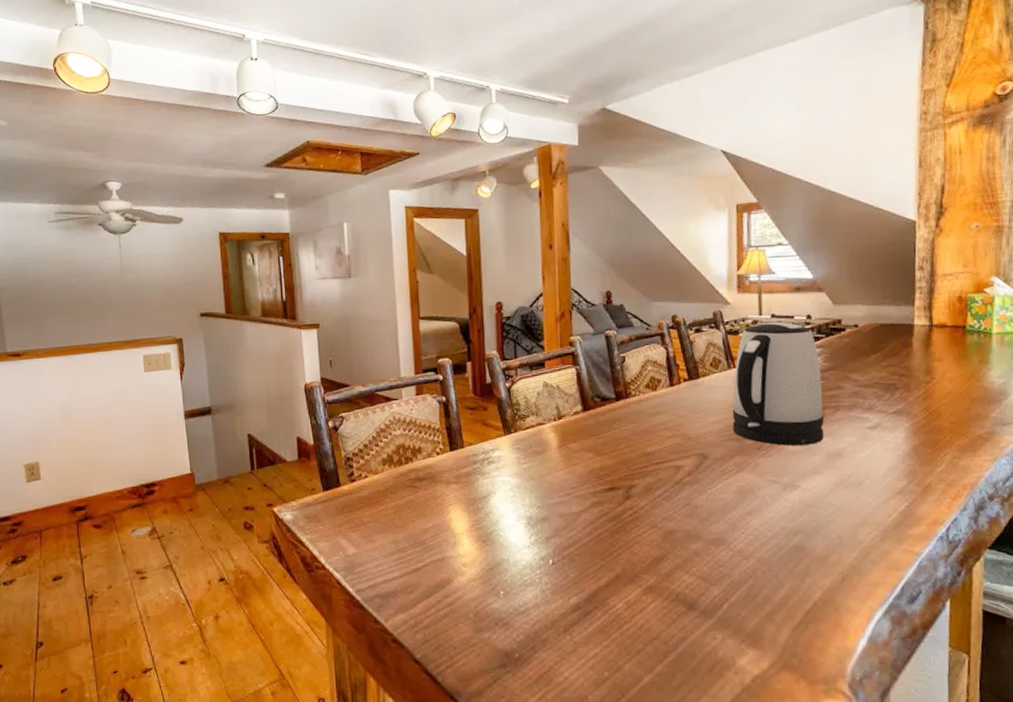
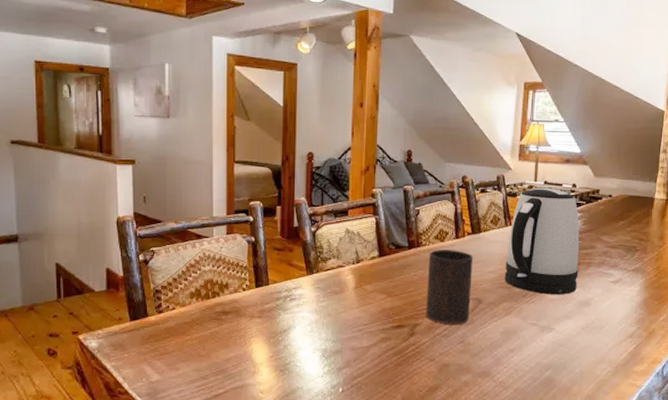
cup: none [640,399,694,486] -> present [426,250,473,325]

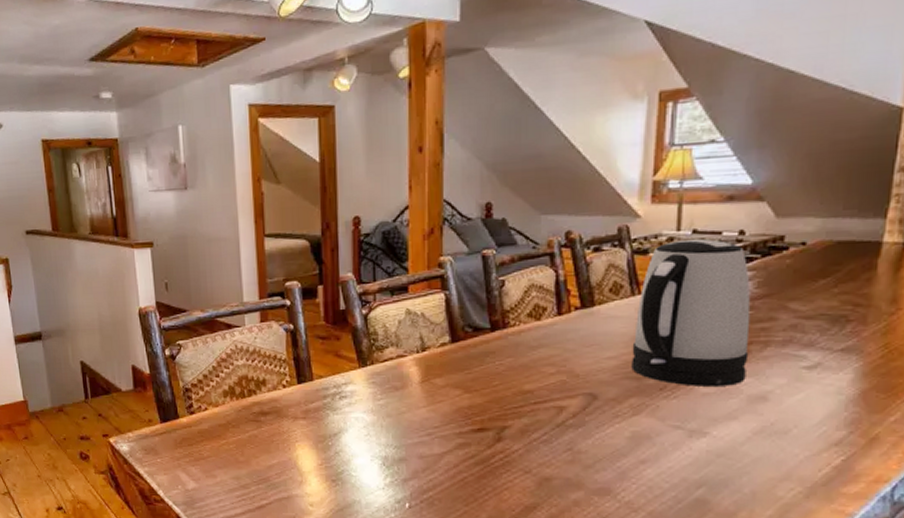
cup: present [426,250,473,325] -> none [518,330,583,428]

